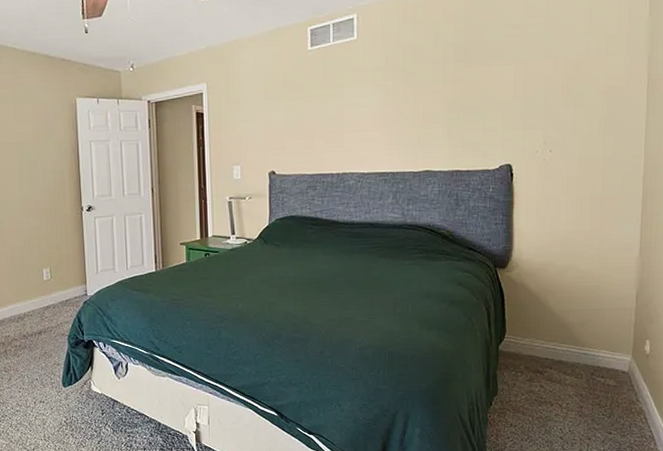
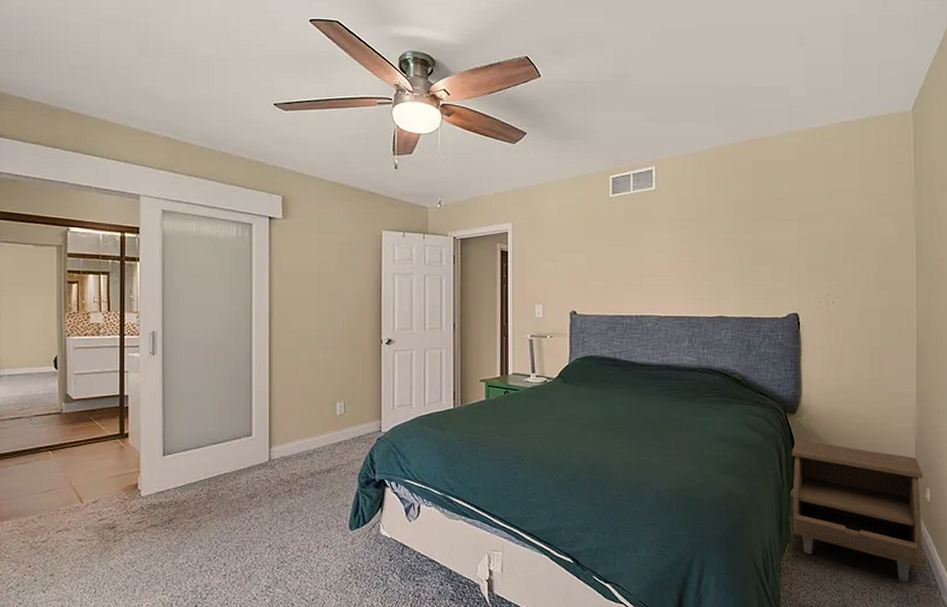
nightstand: none [500,294,643,433] -> present [791,439,923,582]

